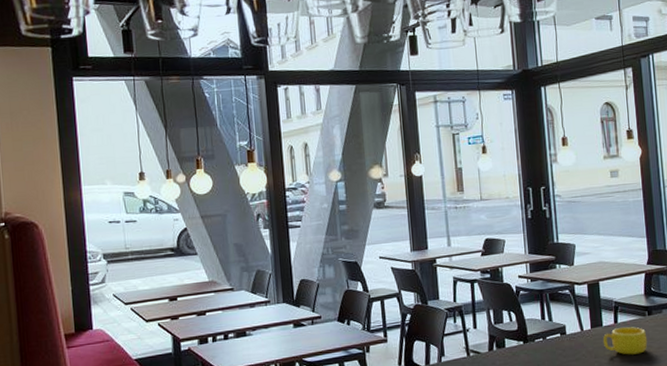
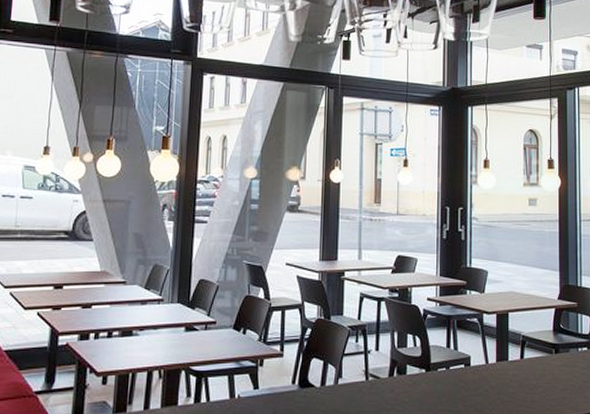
cup: present [602,327,648,355] -> none [507,364,553,394]

